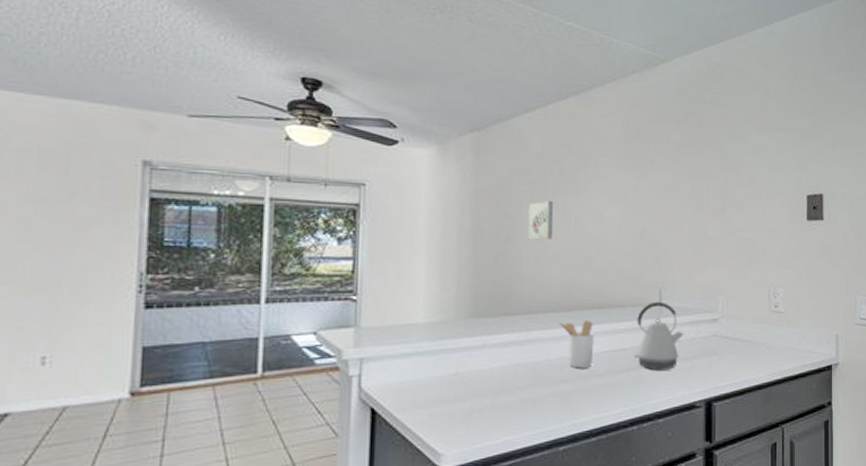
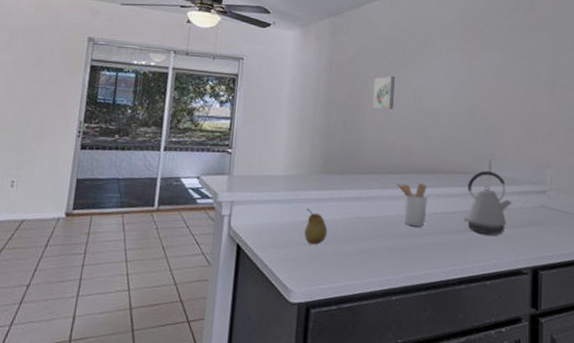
fruit: none [454,359,482,400] -> present [304,208,328,245]

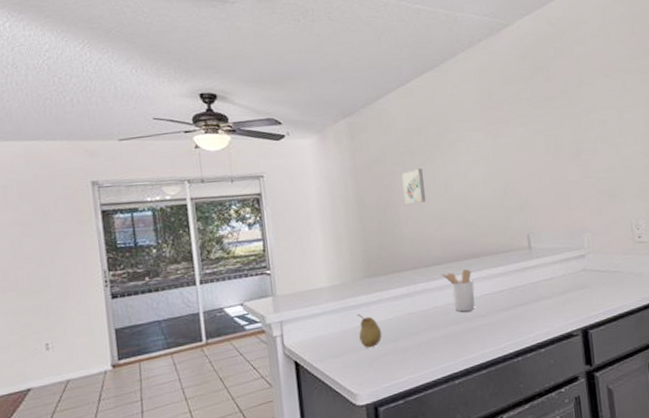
kettle: present [464,170,512,235] -> none [510,245,555,307]

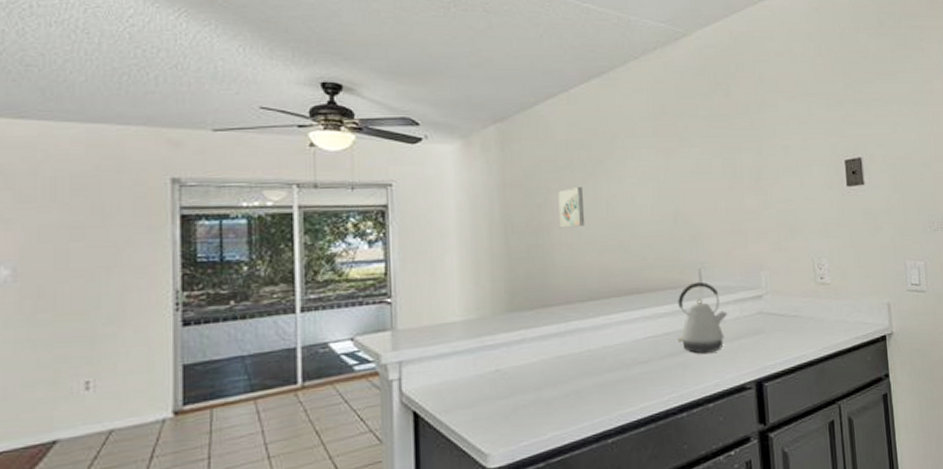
fruit: present [357,314,382,348] -> none [495,355,524,398]
utensil holder: present [440,269,475,312] -> none [597,307,636,357]
kettle: none [510,245,555,307] -> present [677,281,728,353]

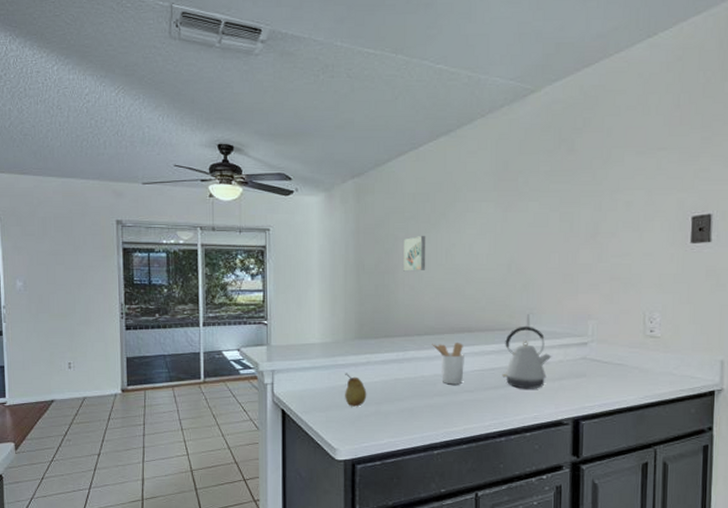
fruit: none [495,355,524,398] -> present [345,373,367,407]
utensil holder: none [597,307,636,357] -> present [432,343,464,385]

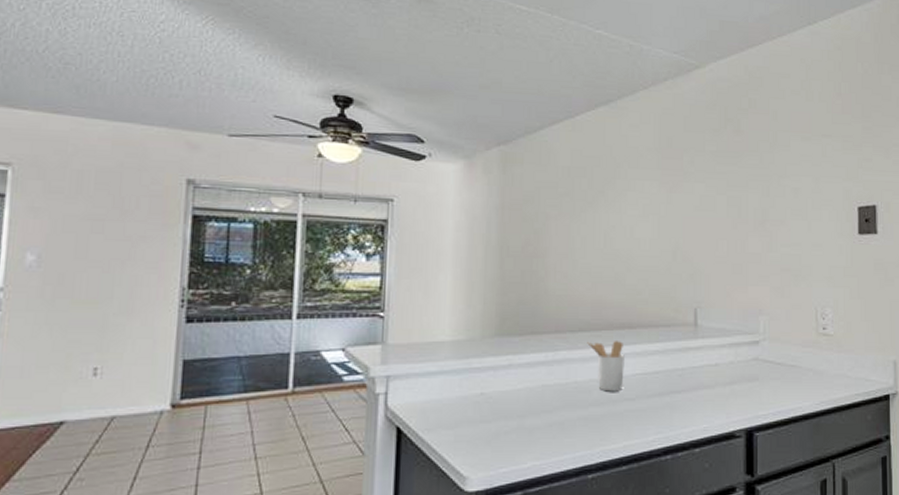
fruit: present [345,373,367,407] -> none [480,378,508,422]
wall art: present [403,236,426,272] -> none [555,215,582,256]
kettle: present [502,326,552,389] -> none [667,321,722,396]

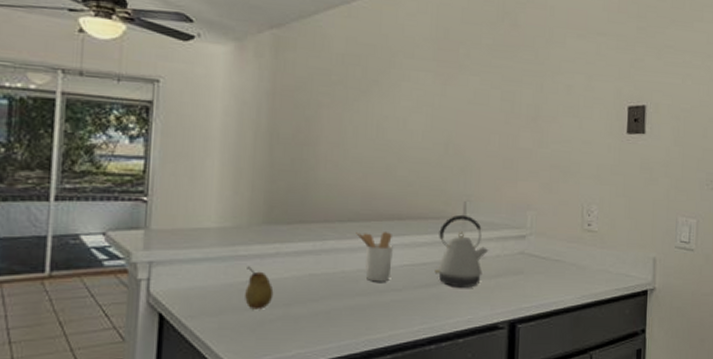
fruit: none [480,378,508,422] -> present [245,266,274,310]
kettle: none [667,321,722,396] -> present [434,214,489,288]

